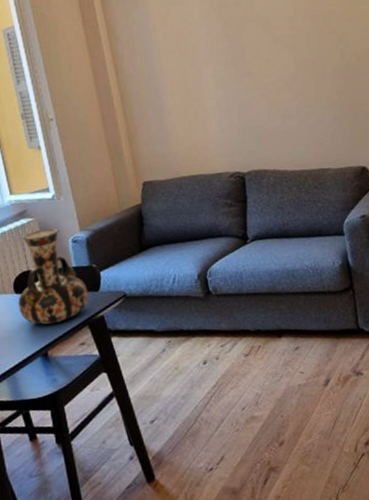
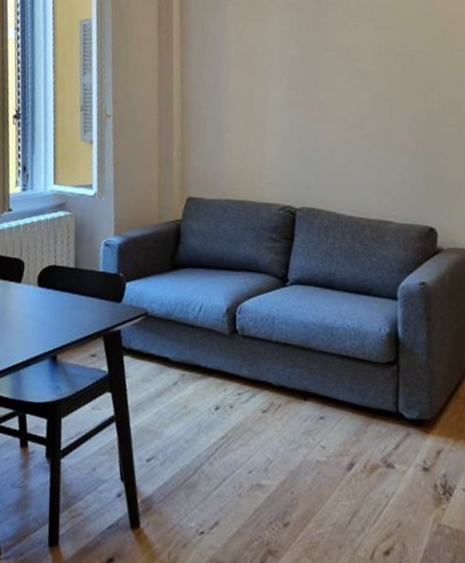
decorative vase: present [17,228,89,325] -> none [37,226,110,328]

